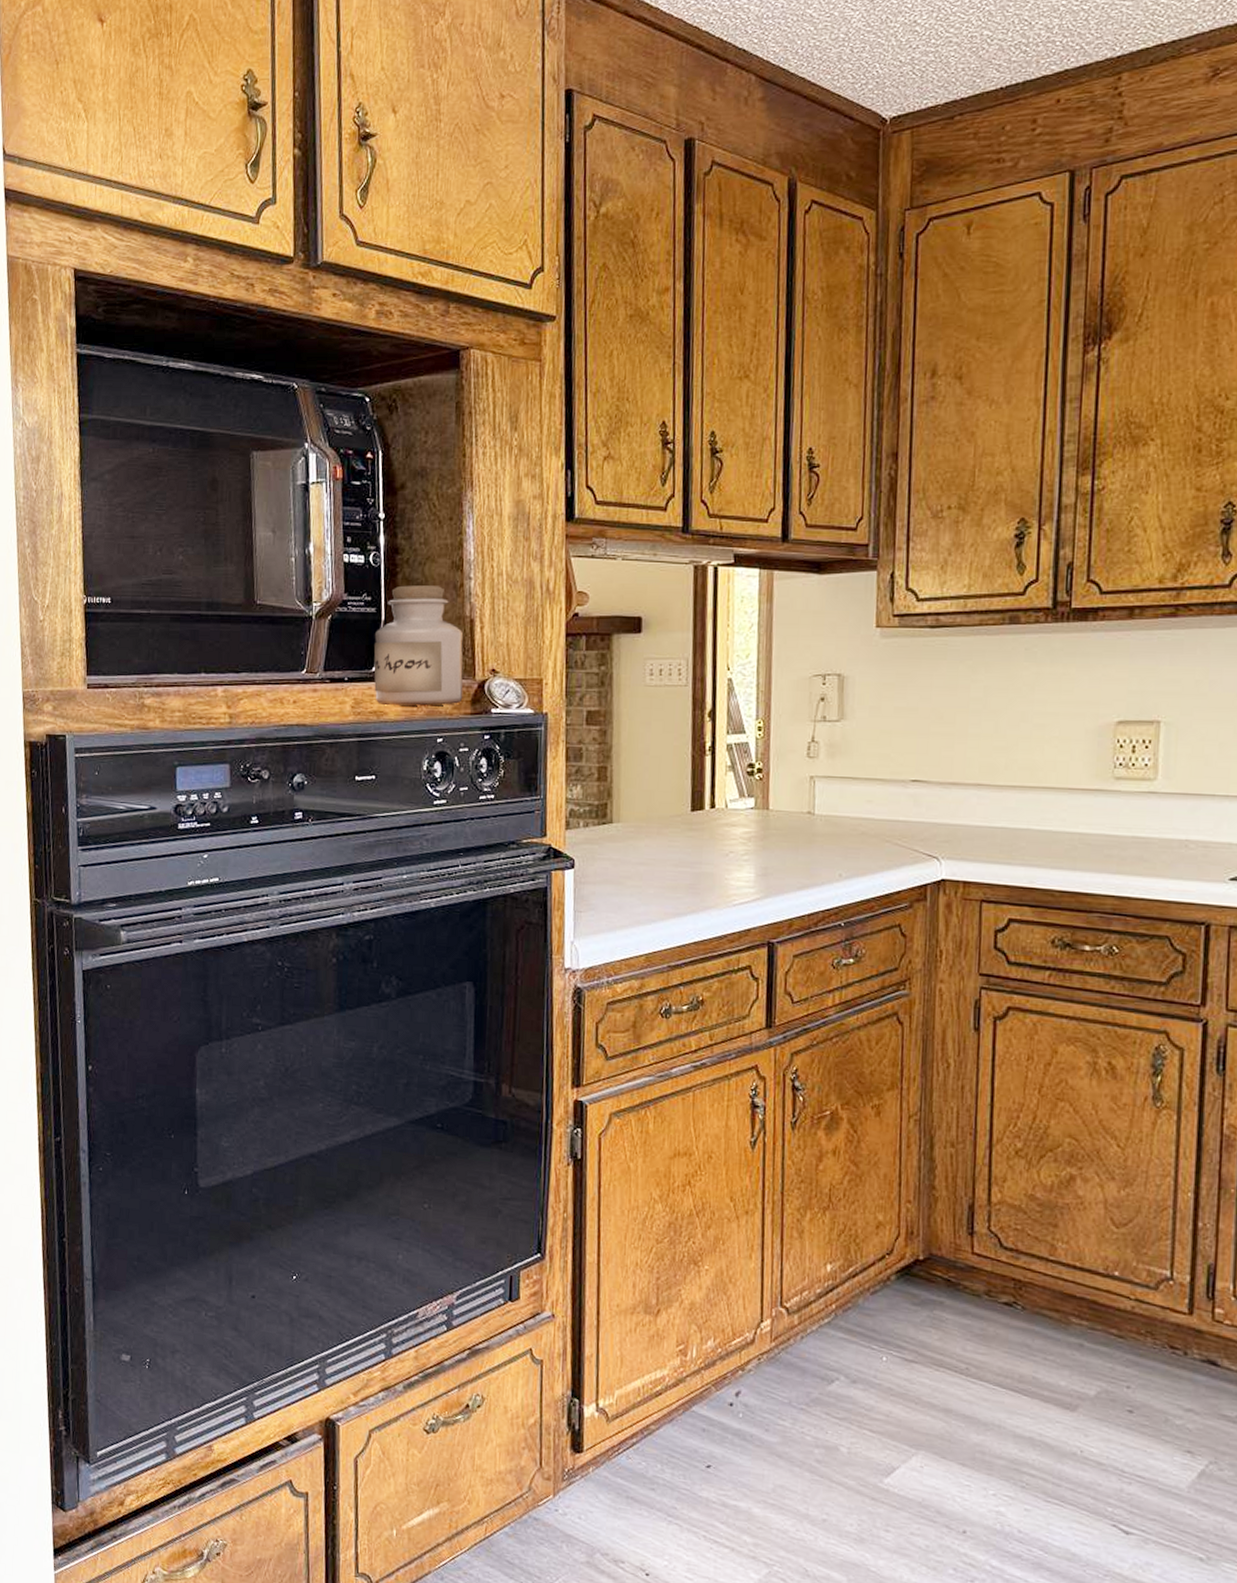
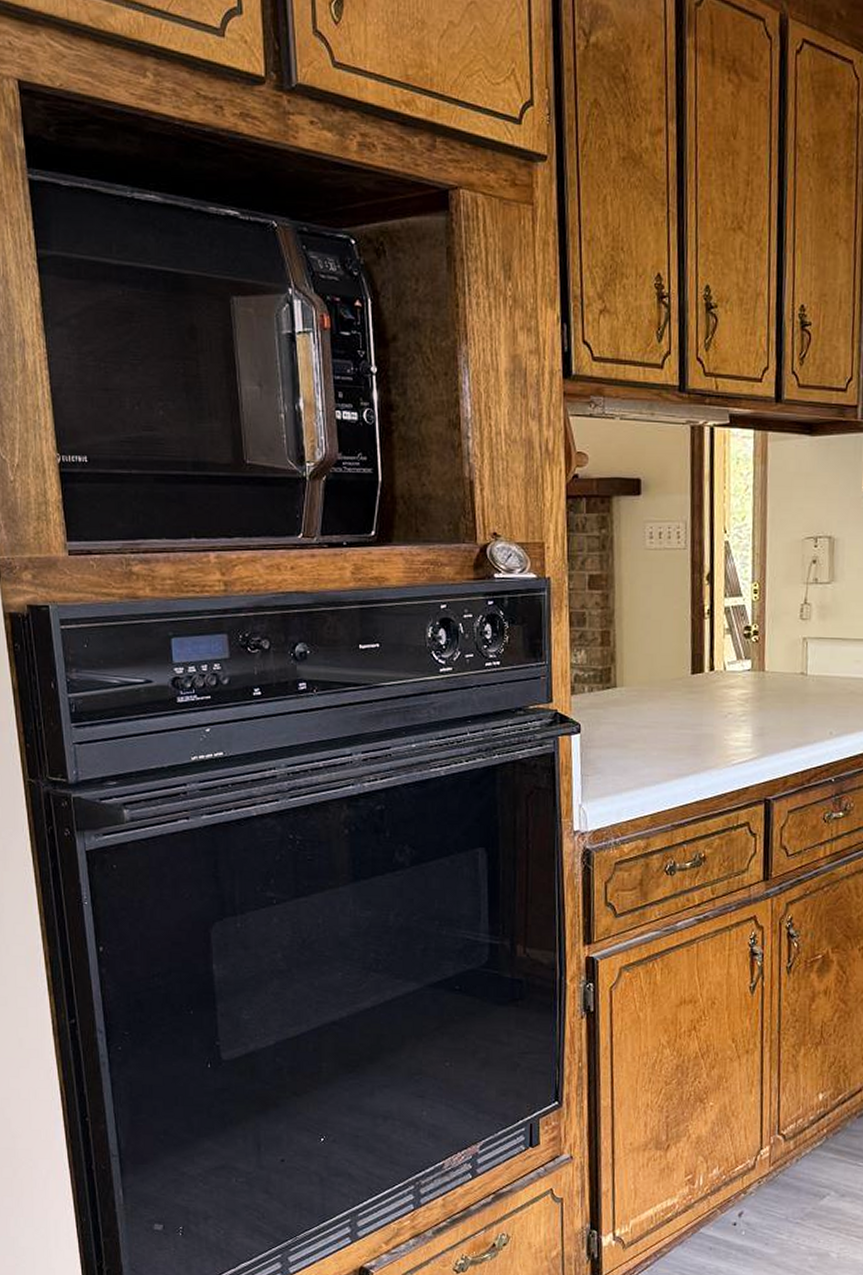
jar: present [373,585,464,706] -> none [371,444,465,572]

